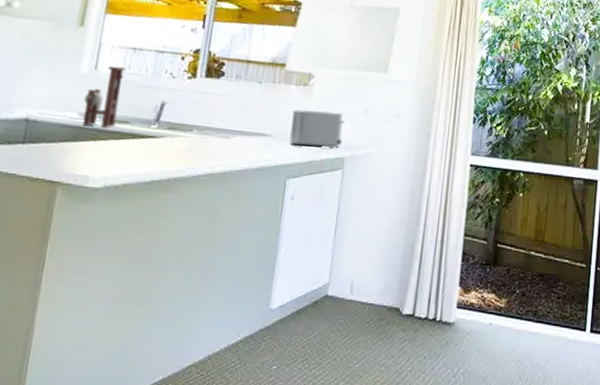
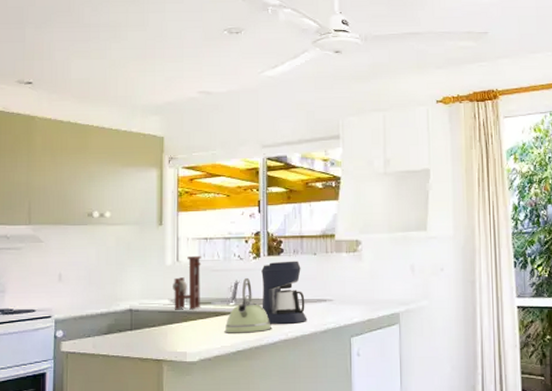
kettle: none [140,98,198,163] -> present [224,277,271,333]
coffee maker: none [189,85,242,157] -> present [261,261,307,324]
toaster: present [289,109,345,149] -> none [346,272,395,307]

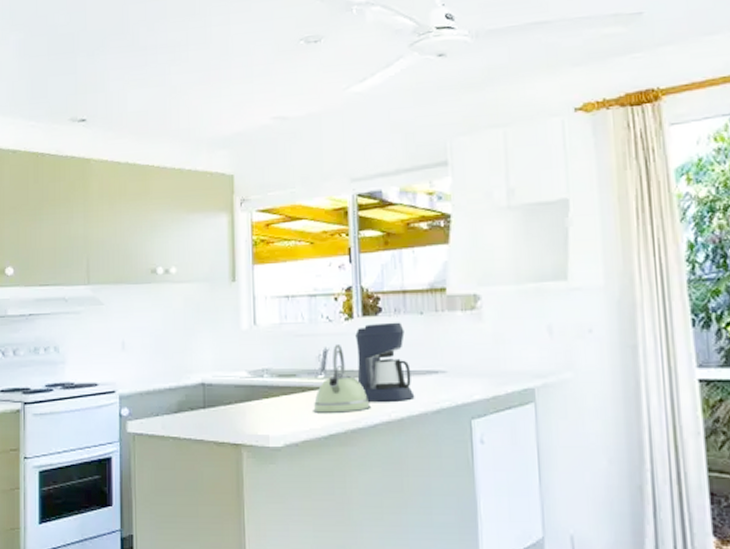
paper towel holder: present [173,255,202,310] -> none [250,317,283,384]

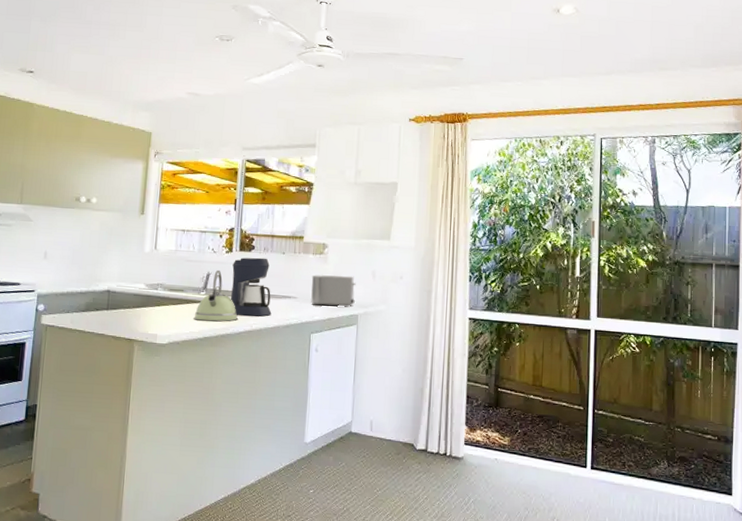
toaster: none [463,335,528,380] -> present [311,275,356,307]

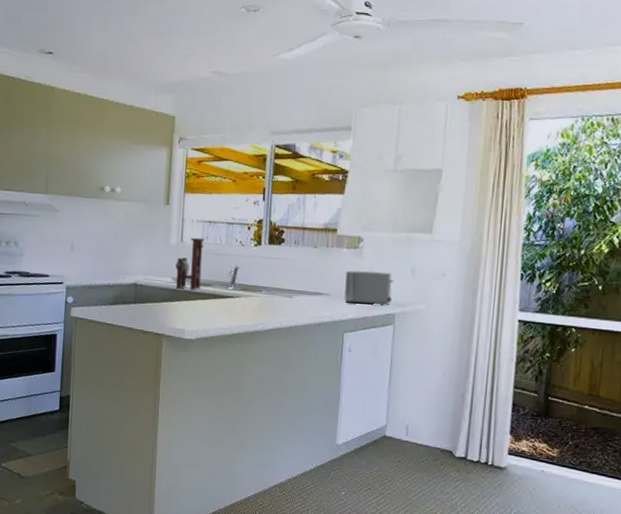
paper towel holder: none [148,245,178,296] -> present [175,237,205,290]
kettle: present [194,269,238,322] -> none [222,264,267,319]
coffee maker: present [230,257,272,317] -> none [259,251,303,314]

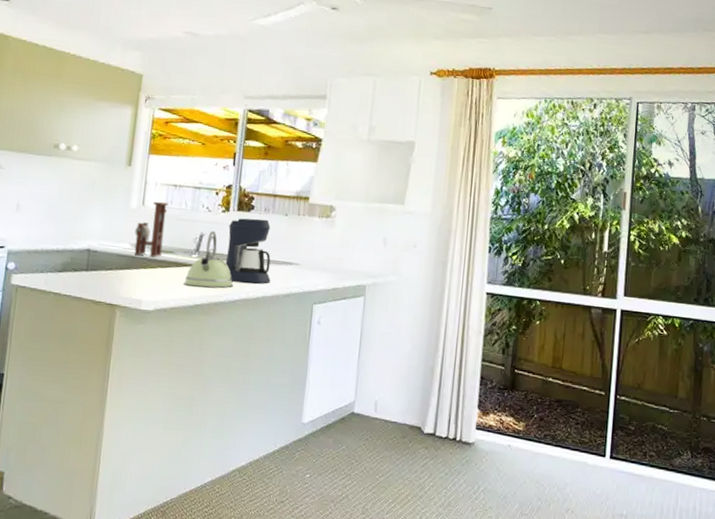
kettle: none [222,264,267,319] -> present [183,230,233,289]
coffee maker: none [259,251,303,314] -> present [225,218,271,284]
toaster: present [344,270,393,306] -> none [314,240,365,277]

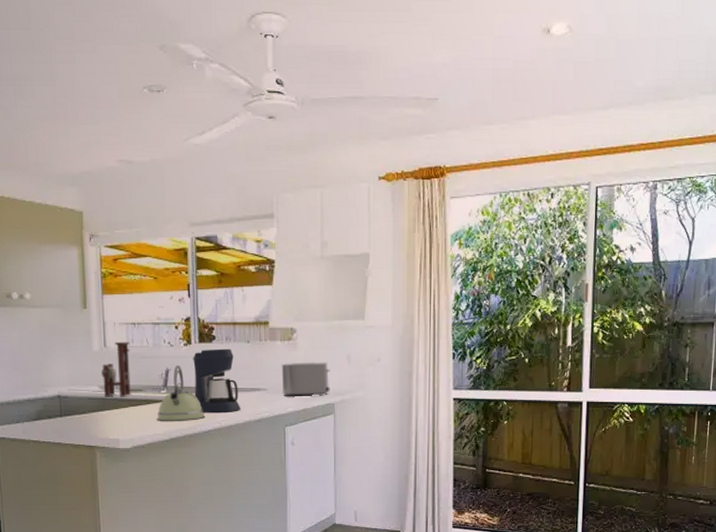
toaster: none [314,240,365,277] -> present [281,362,330,396]

